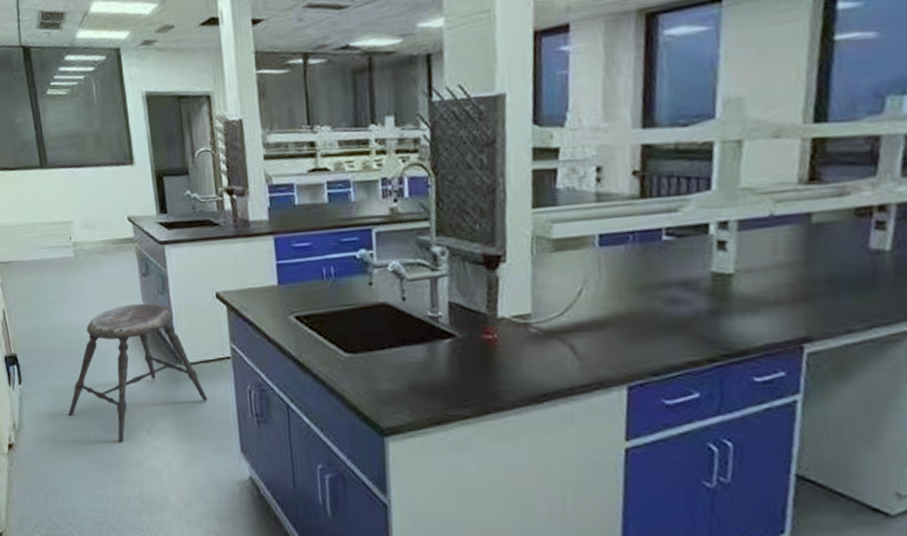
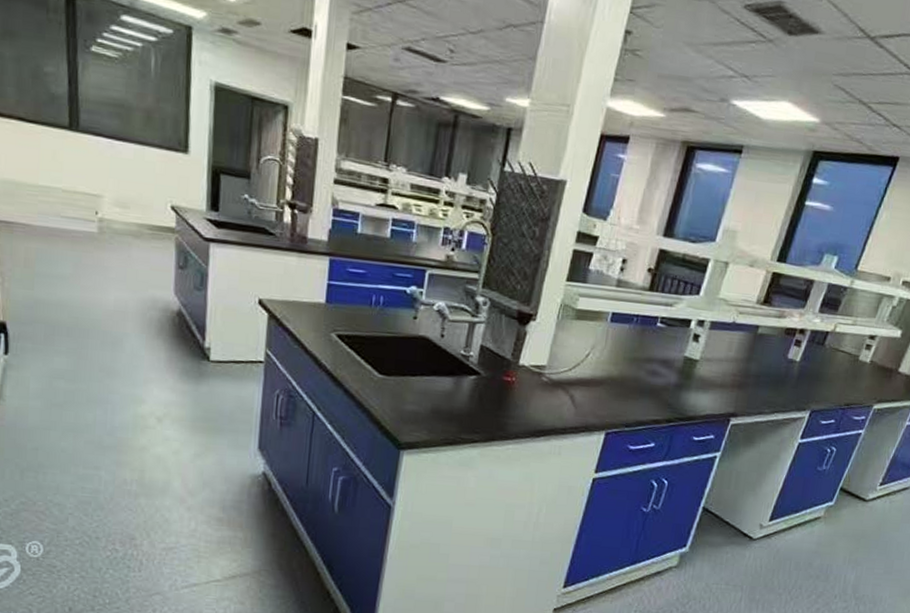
stool: present [68,303,208,443] -> none [64,293,232,428]

